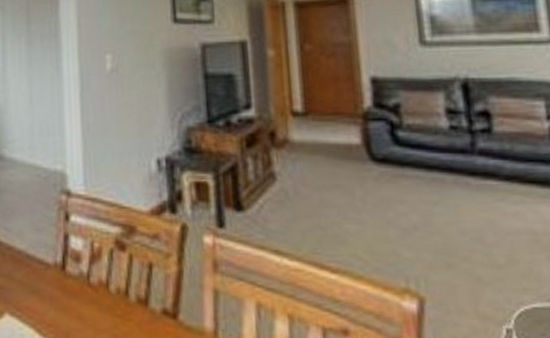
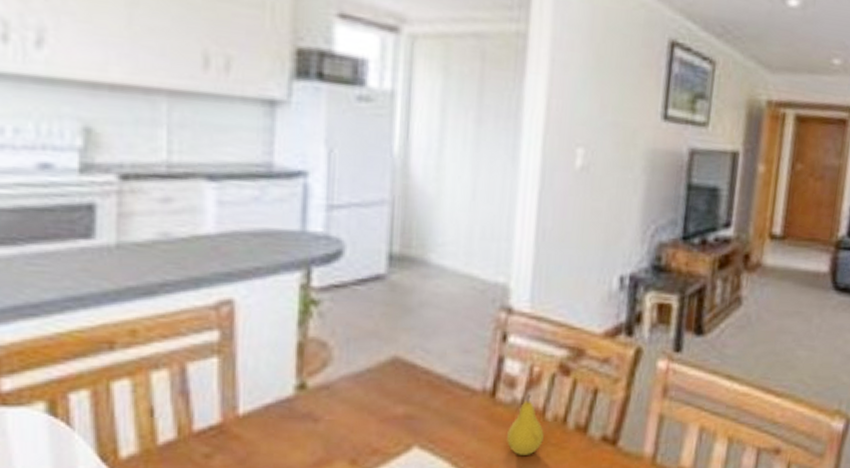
fruit: none [79,268,110,325] -> present [507,394,544,455]

